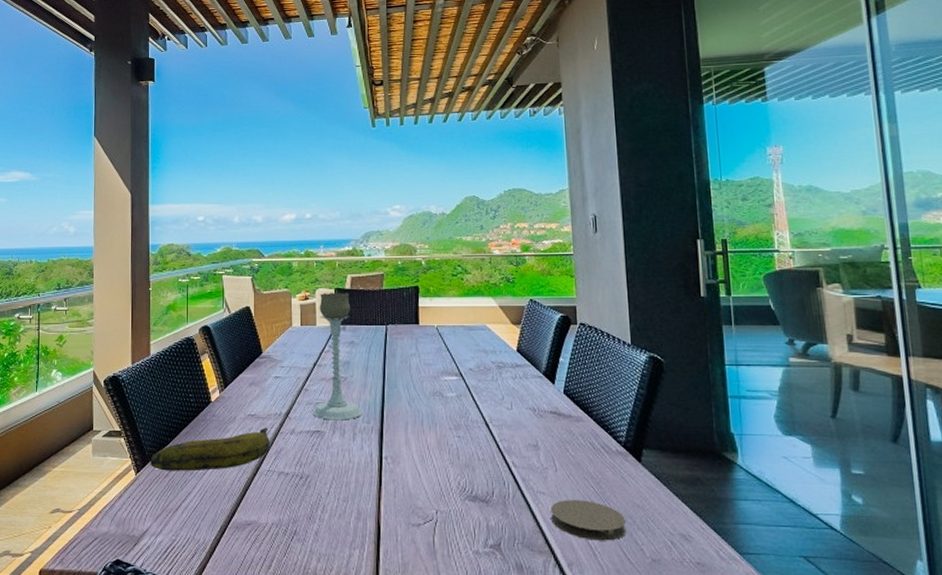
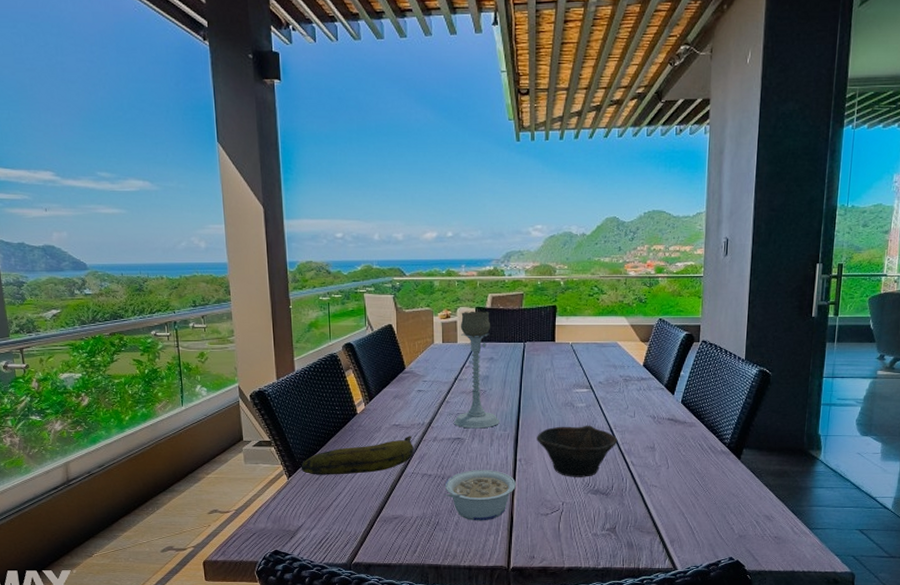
legume: none [303,469,382,531] -> present [444,470,516,521]
bowl: none [404,418,495,480] -> present [537,425,618,477]
coaster: present [551,500,626,541] -> none [660,491,722,522]

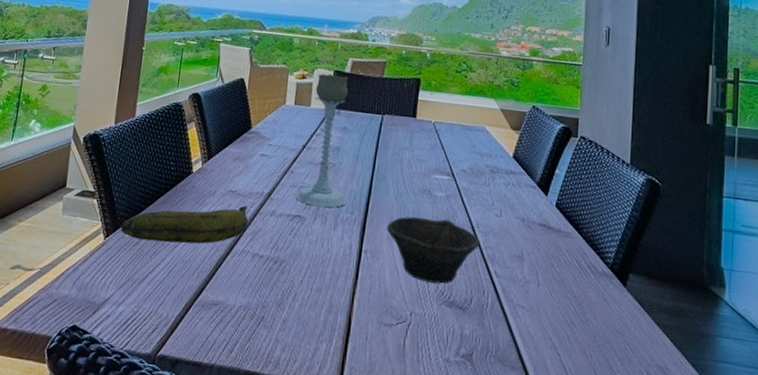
legume: present [444,470,516,521] -> none [275,256,358,324]

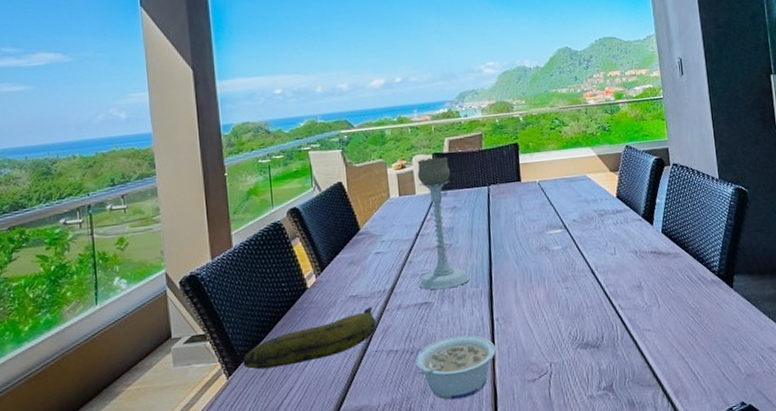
legume: none [275,256,358,324] -> present [414,335,496,400]
bowl: present [387,216,480,284] -> none [513,269,602,332]

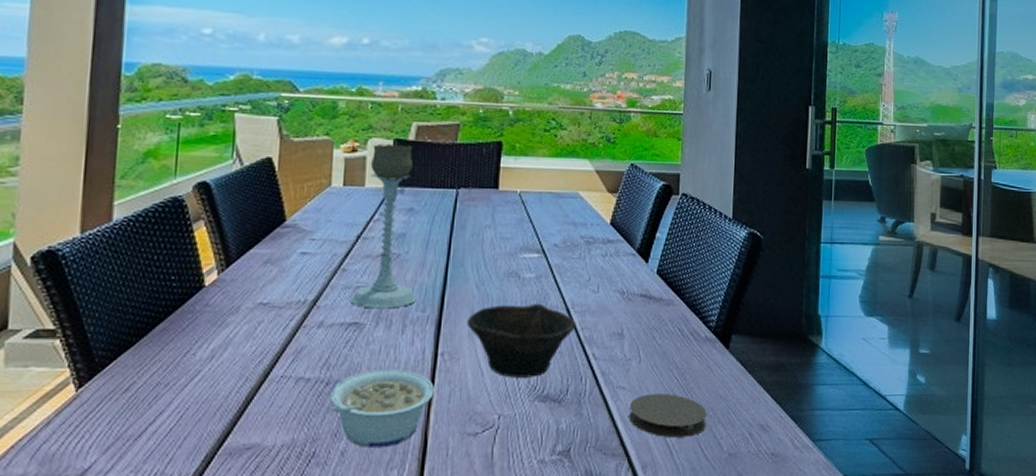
banana: present [243,306,376,370] -> none [101,320,287,384]
bowl: none [513,269,602,332] -> present [467,303,576,378]
coaster: none [656,330,724,367] -> present [629,393,707,438]

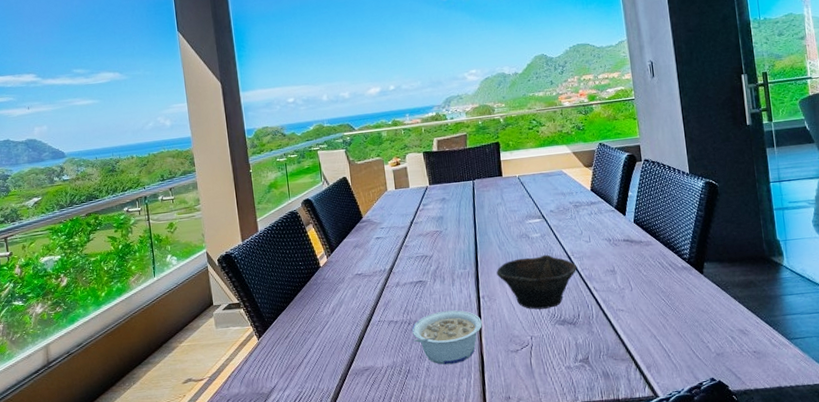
candle holder: present [351,143,417,309] -> none [410,155,459,271]
coaster: present [629,393,707,438] -> none [629,311,694,345]

